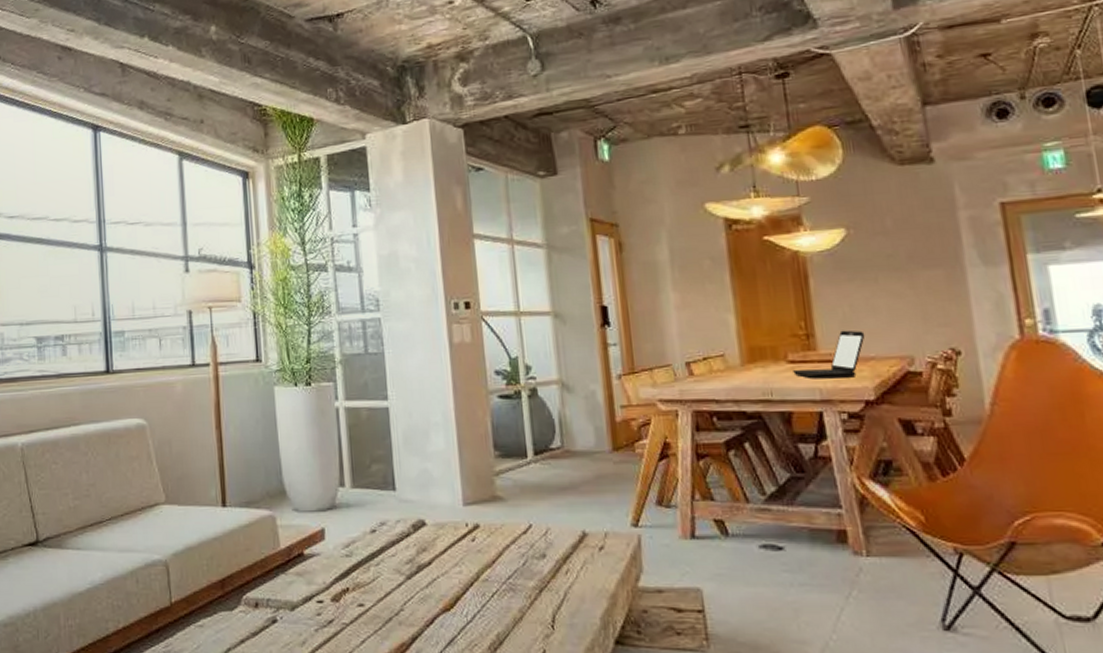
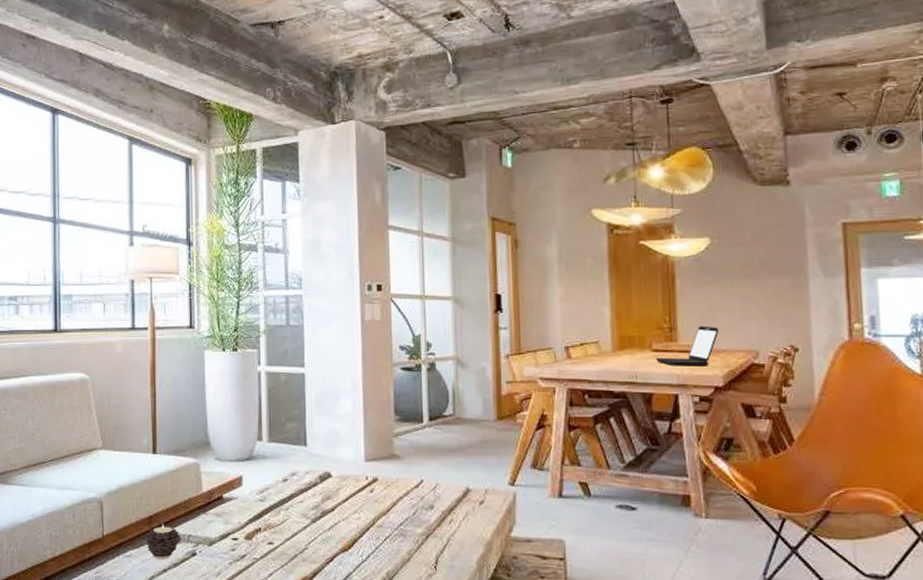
candle: none [218,588,258,628] -> present [145,525,180,559]

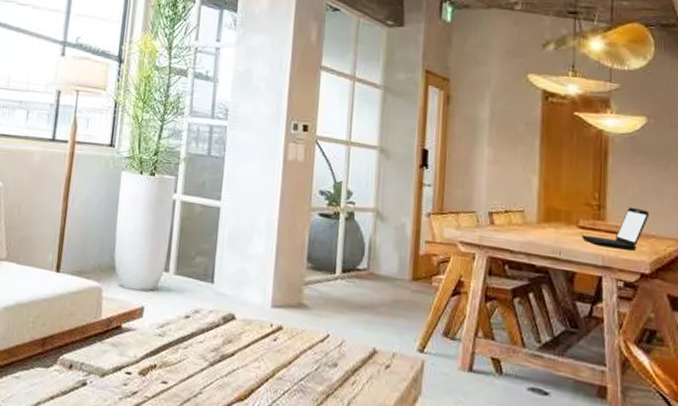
candle: present [145,525,180,559] -> none [37,348,73,386]

